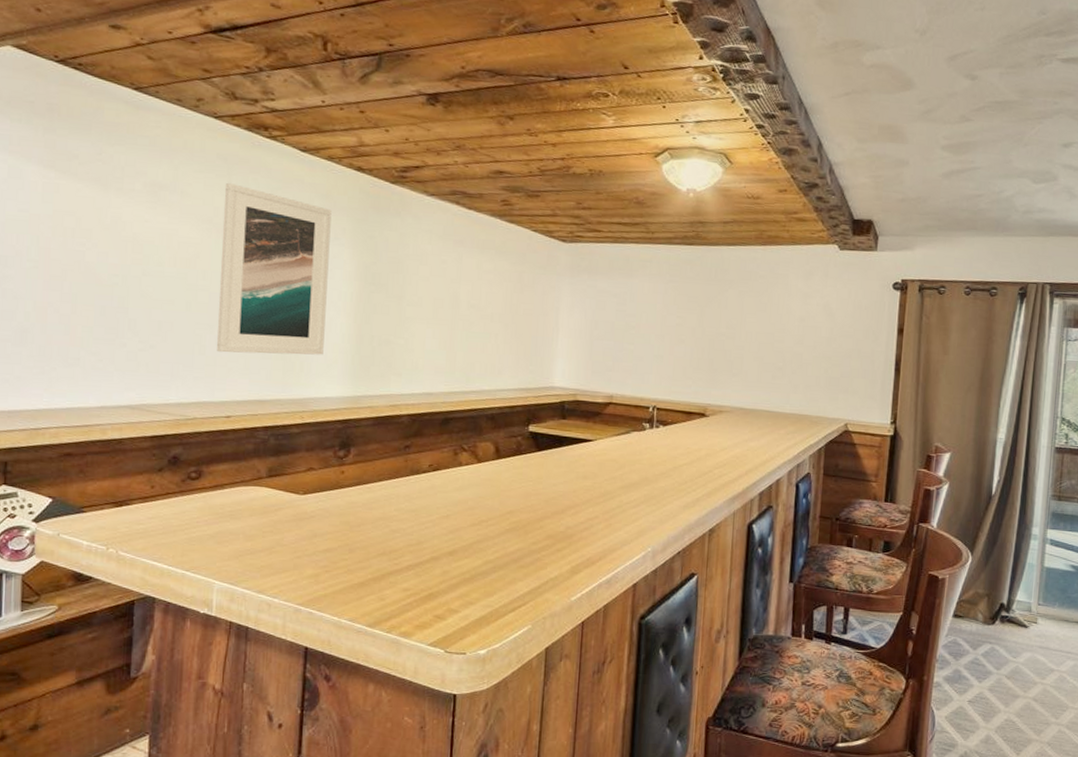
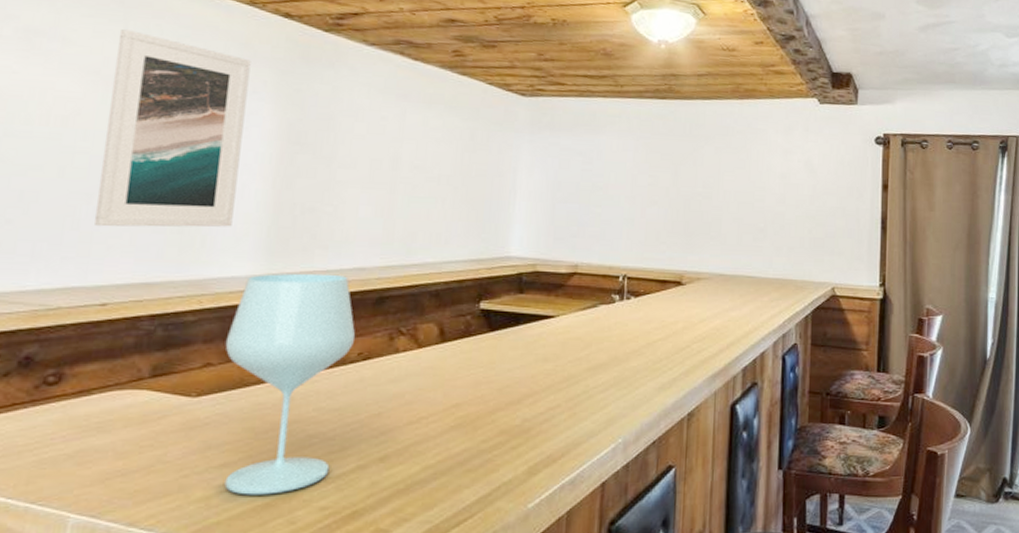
wine glass: none [323,395,426,576] -> present [224,273,355,495]

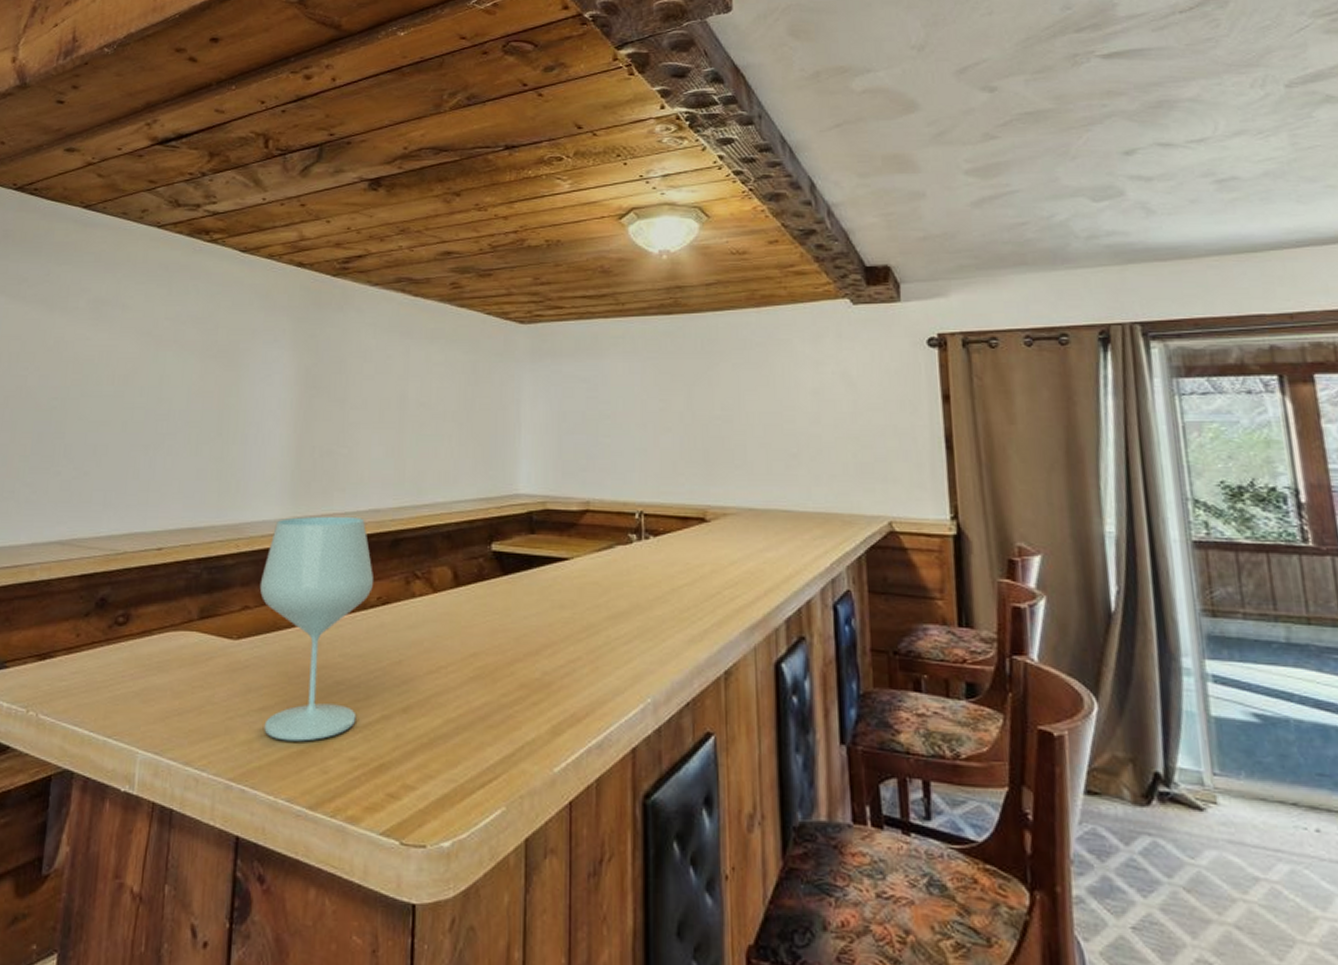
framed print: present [95,29,251,227] -> none [151,292,272,476]

